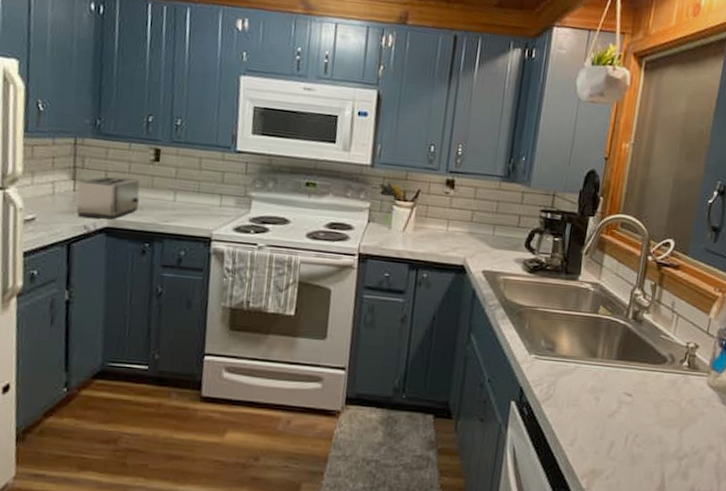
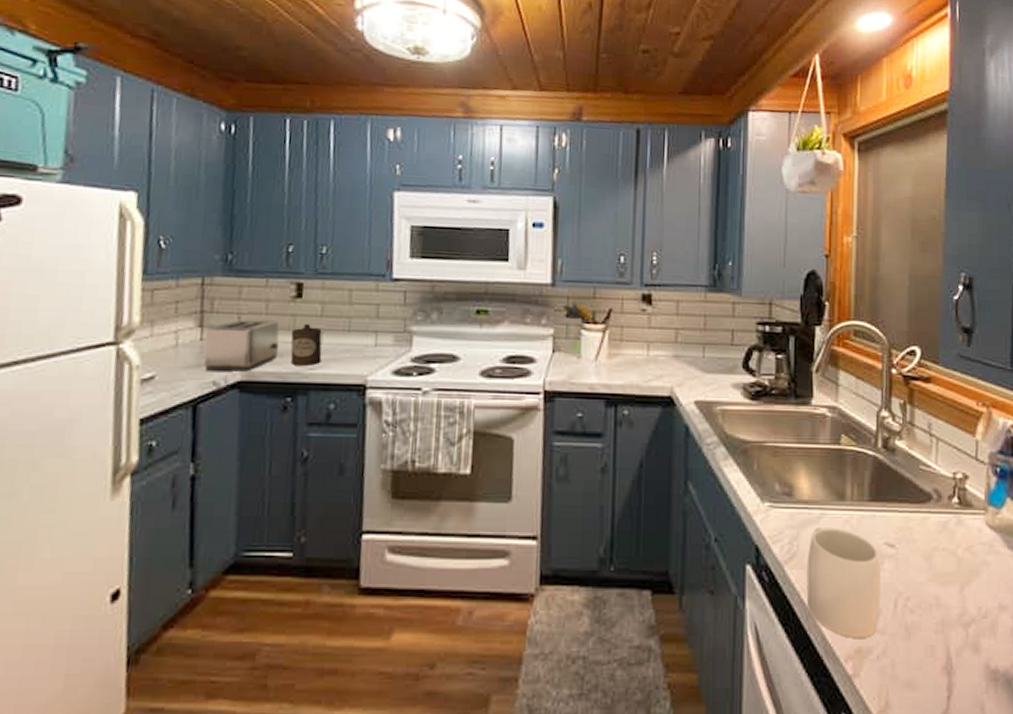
canister: none [149,183,176,219] -> present [290,323,322,366]
mug: none [556,377,619,462] -> present [806,527,881,638]

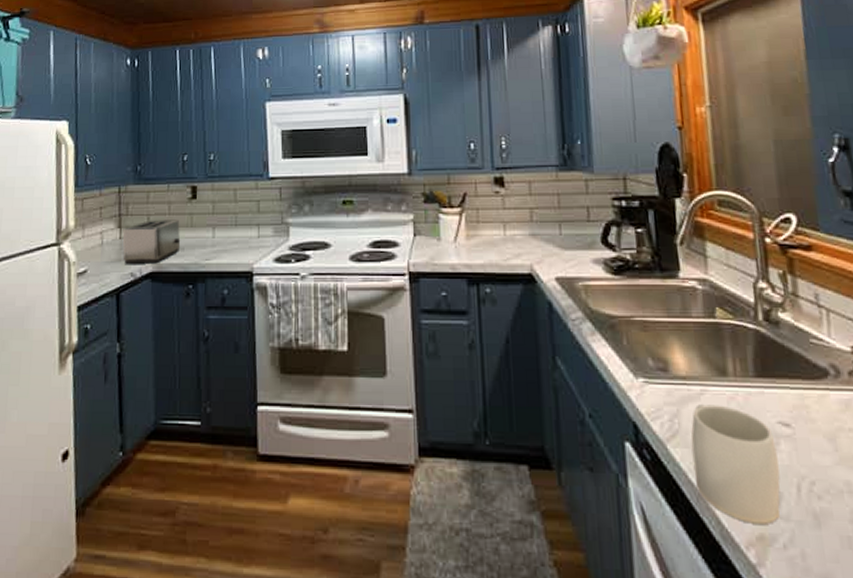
canister: present [290,323,322,366] -> none [189,220,215,257]

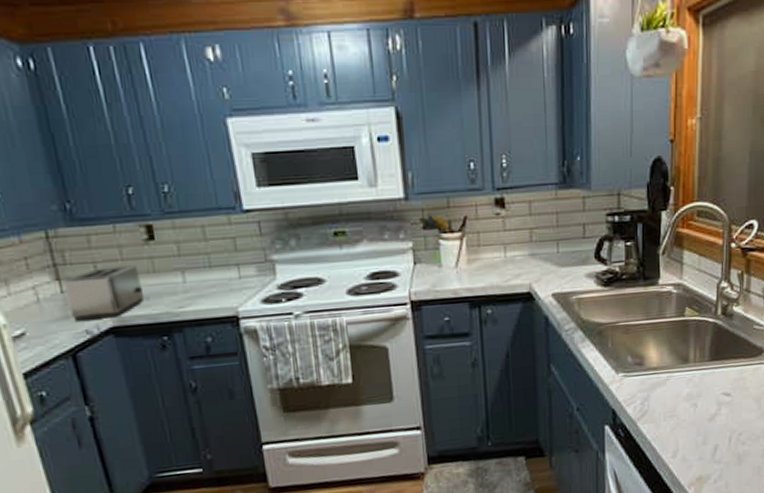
mug: present [691,404,781,524] -> none [656,386,718,470]

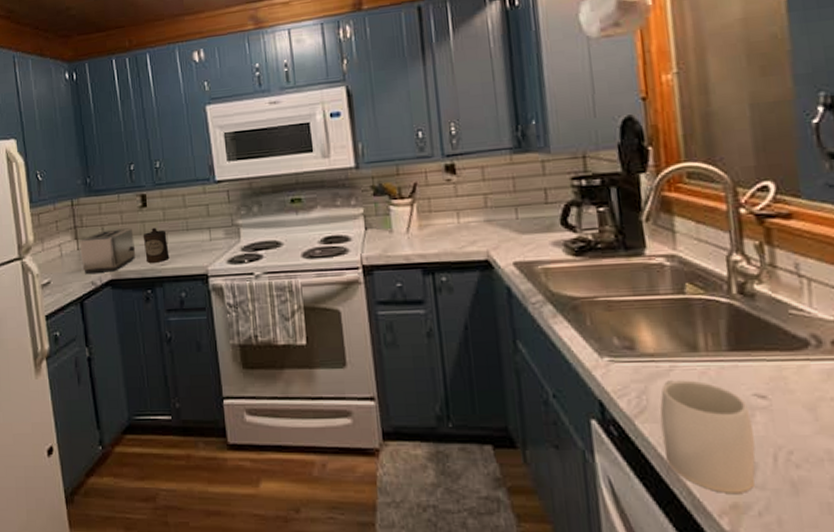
canister: none [151,264,189,306] -> present [142,227,170,263]
mug: none [656,386,718,470] -> present [660,380,756,493]

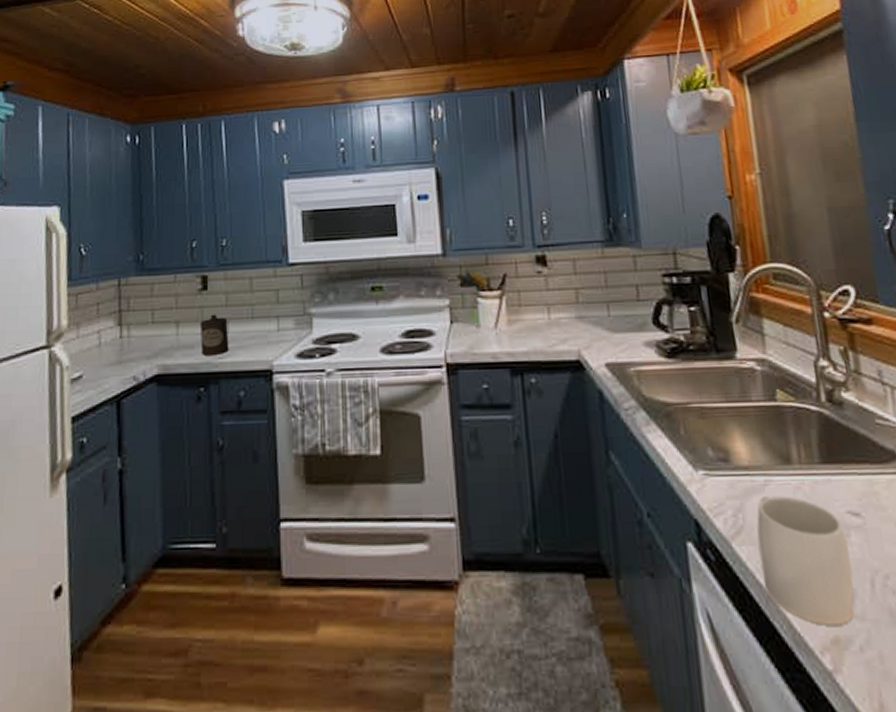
toaster: present [79,228,136,274] -> none [123,314,190,366]

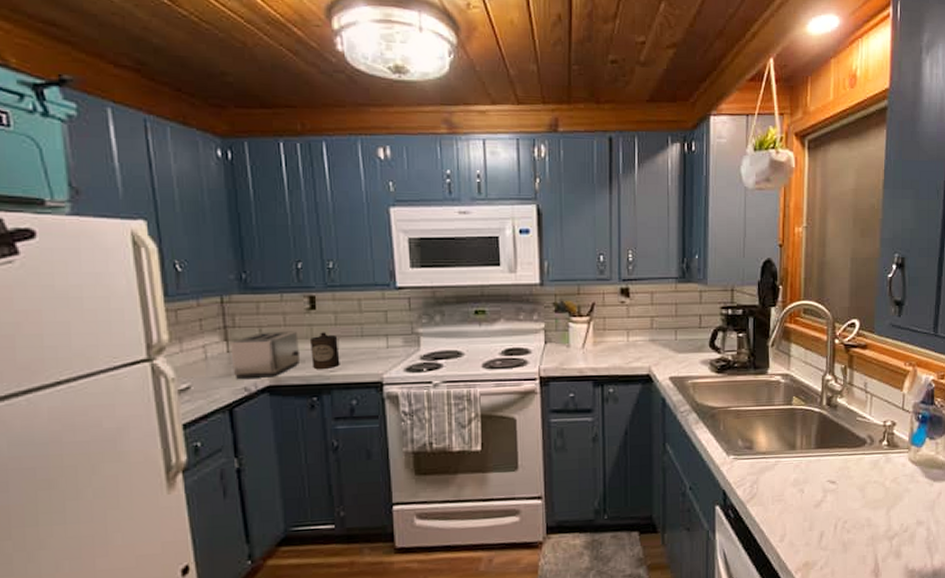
toaster: none [123,314,190,366] -> present [230,331,301,379]
mug: present [756,496,855,626] -> none [764,471,824,555]

